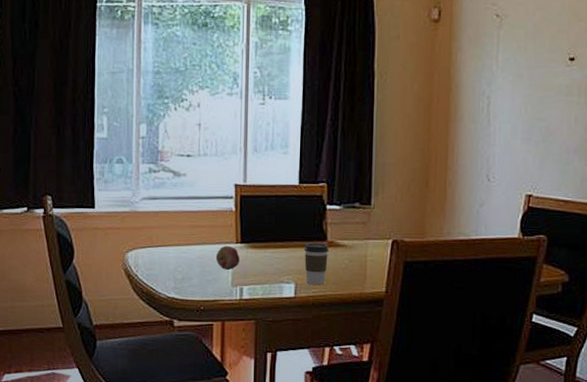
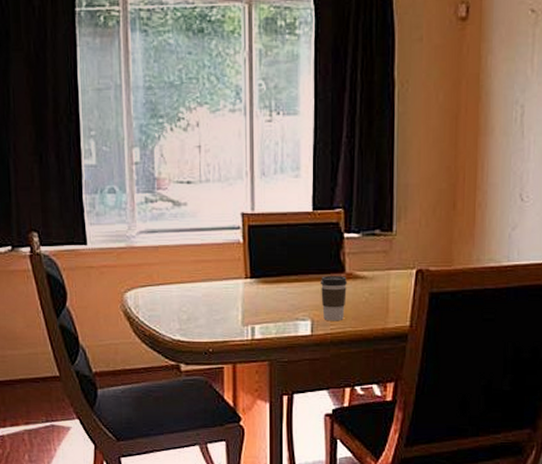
fruit: present [215,245,240,271] -> none [223,281,250,309]

